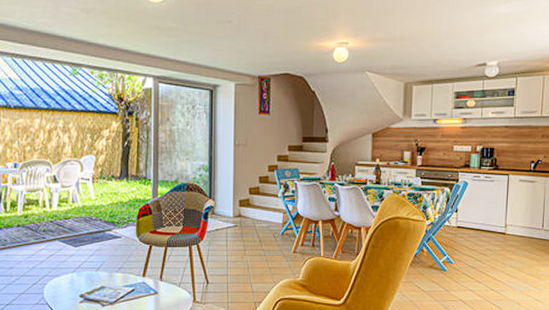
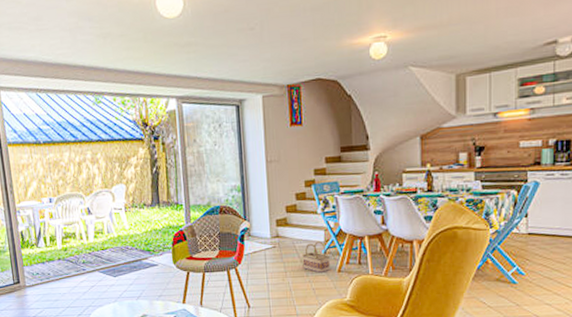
basket: none [261,223,286,254] -> present [302,241,330,274]

